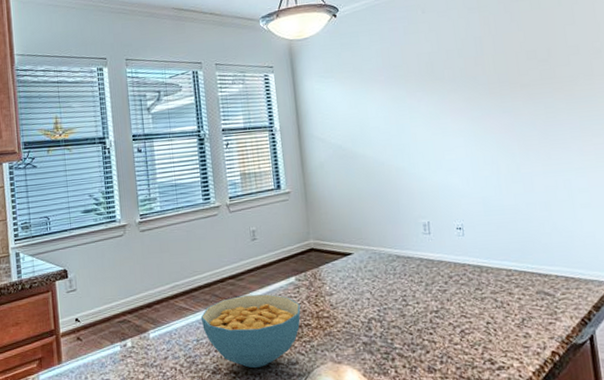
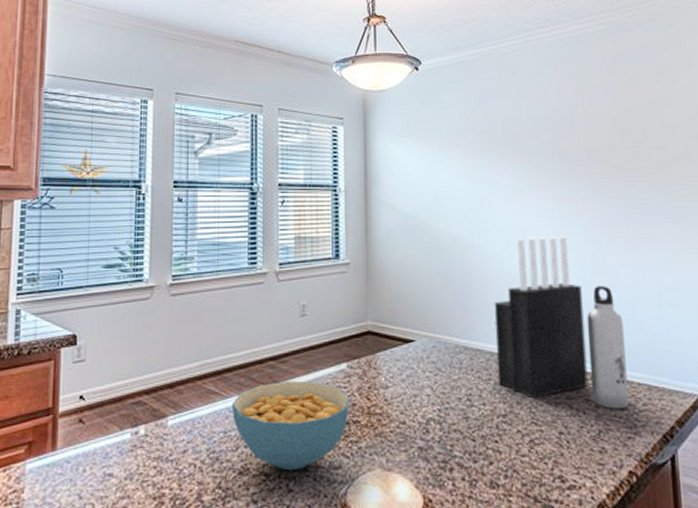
knife block: none [420,152,510,296] -> present [494,236,588,399]
water bottle: none [505,193,549,300] -> present [586,286,629,410]

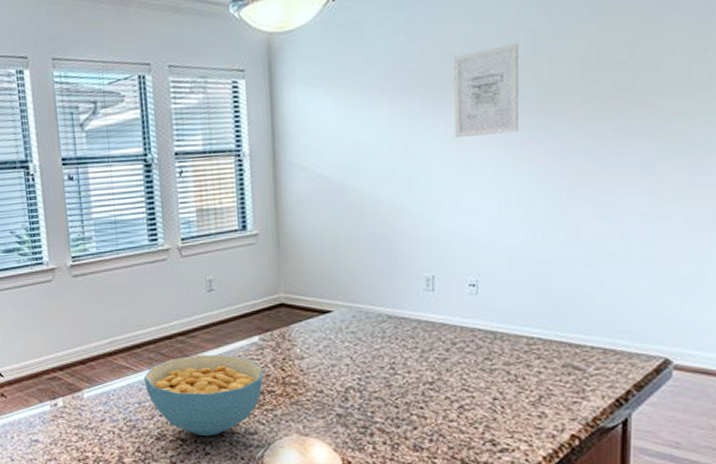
knife block: present [494,236,588,399] -> none [423,189,531,366]
wall art: none [512,118,565,189] -> present [454,44,518,137]
water bottle: present [586,286,629,410] -> none [534,243,579,375]

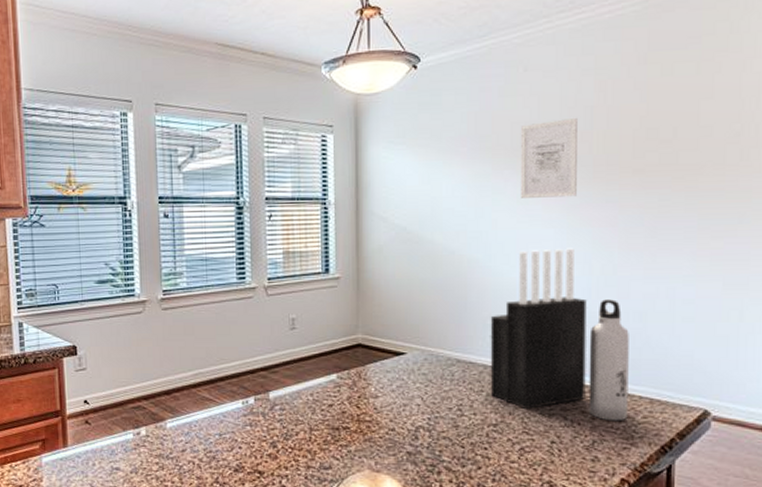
cereal bowl: present [143,355,264,435] -> none [225,390,340,469]
knife block: none [423,189,531,366] -> present [490,248,587,410]
water bottle: none [534,243,579,375] -> present [588,299,629,421]

